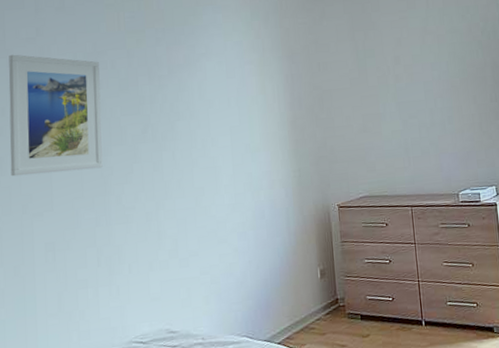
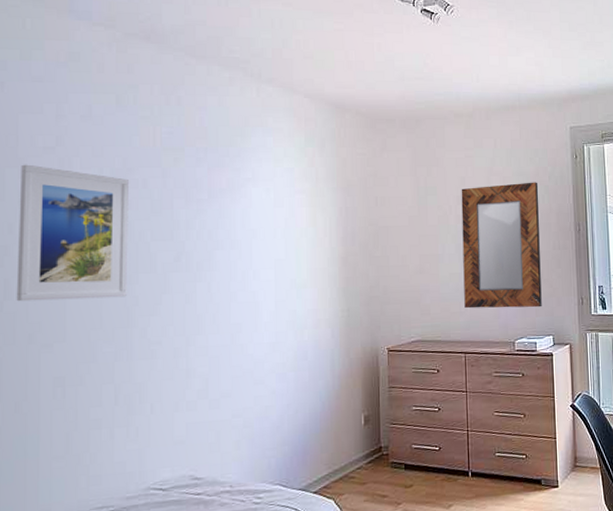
home mirror: none [397,38,483,164] -> present [461,182,542,309]

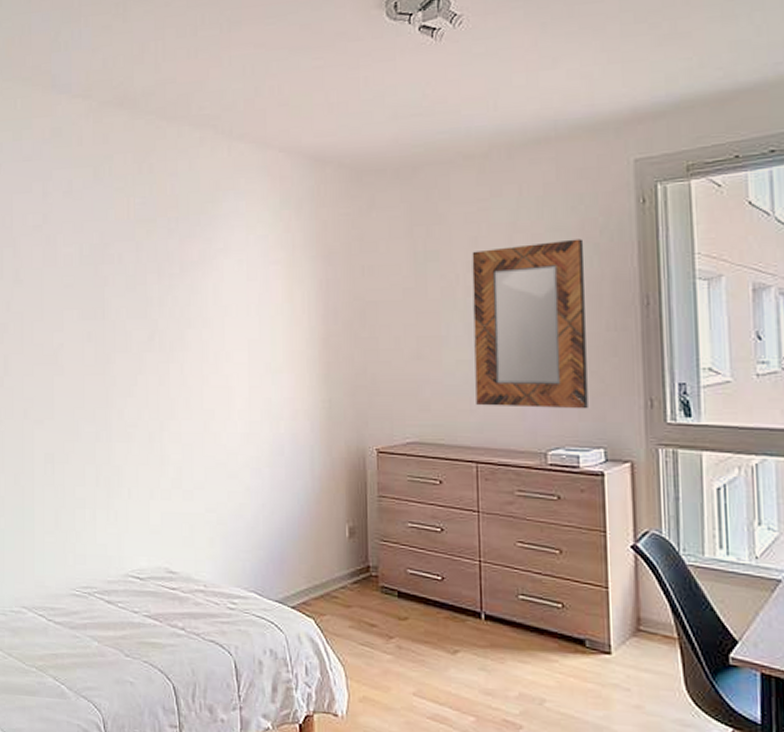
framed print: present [16,164,129,302] -> none [13,243,106,378]

